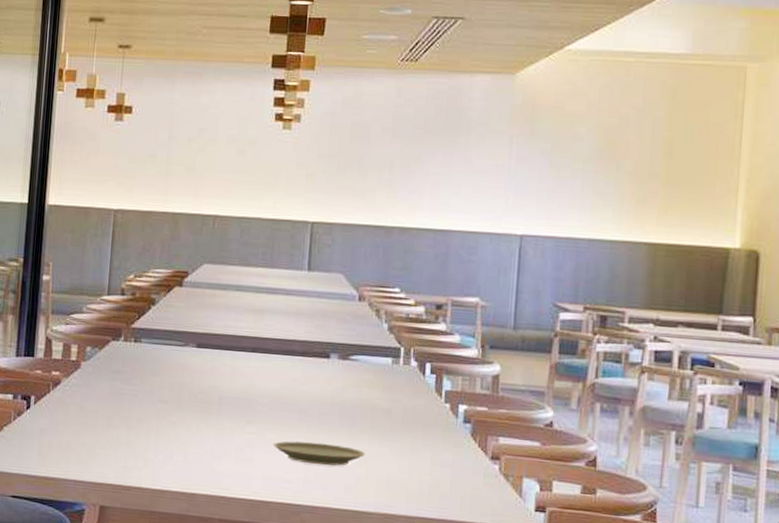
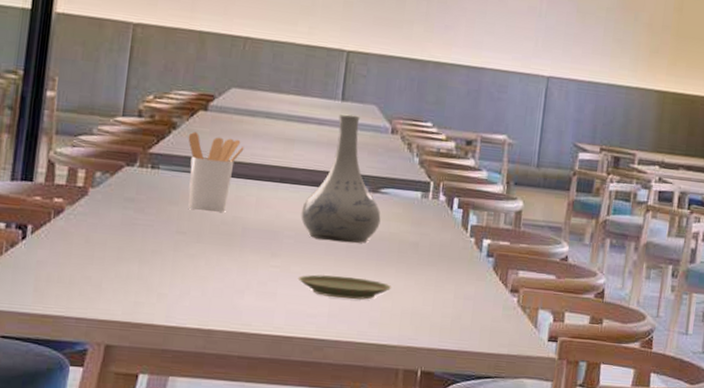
utensil holder: none [166,306,218,382] -> present [188,131,245,213]
vase: none [273,283,352,410] -> present [301,113,381,244]

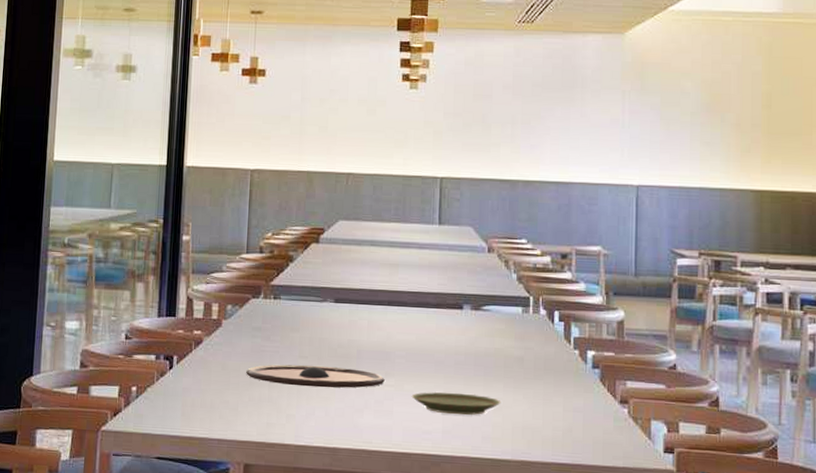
plate: none [113,239,270,268] -> present [246,364,385,388]
utensil holder: present [188,131,245,213] -> none [304,263,354,337]
vase: present [301,113,381,244] -> none [410,237,485,361]

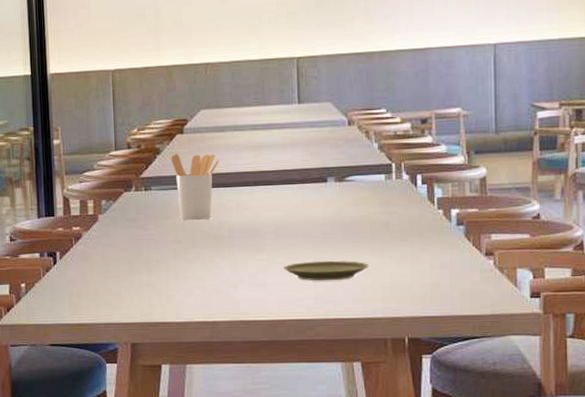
plate: present [246,364,385,388] -> none [125,247,256,269]
utensil holder: none [304,263,354,337] -> present [171,153,219,221]

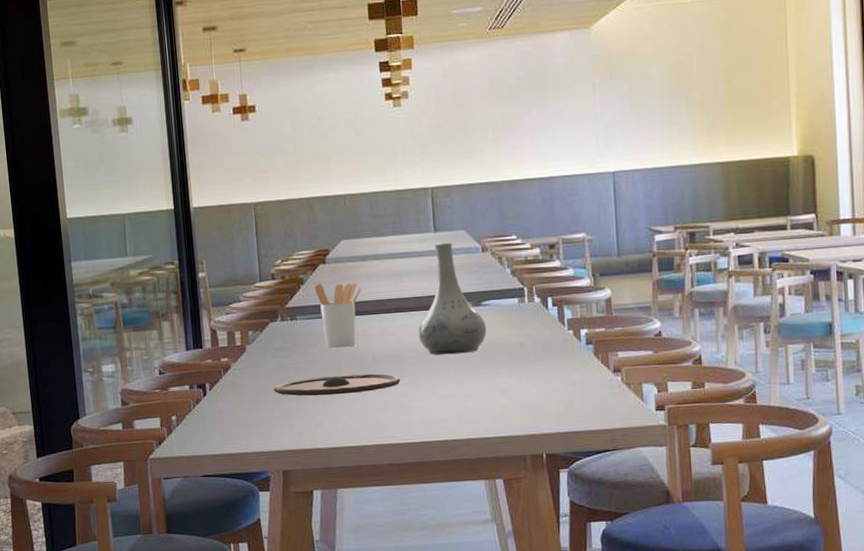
plate: none [125,247,256,269] -> present [274,373,400,396]
vase: none [277,114,350,231] -> present [418,242,487,355]
plate: present [283,260,370,281] -> none [426,382,507,403]

